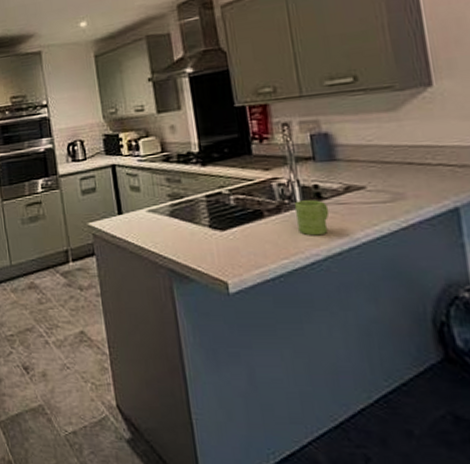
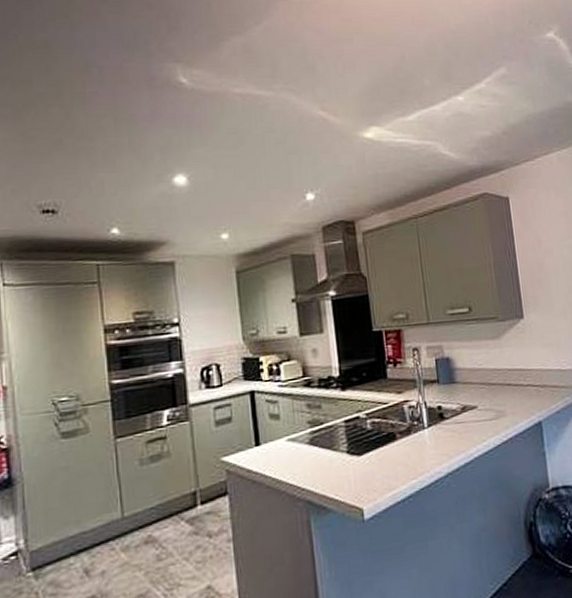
mug: present [295,200,330,236] -> none [422,420,450,455]

